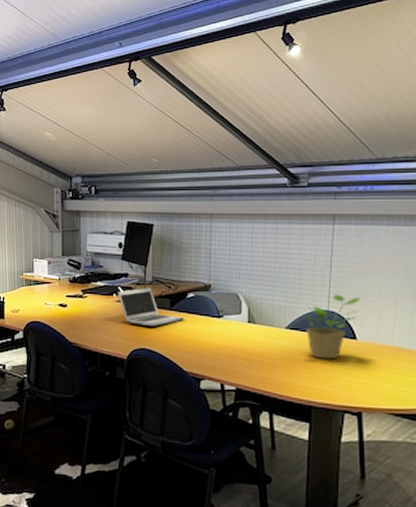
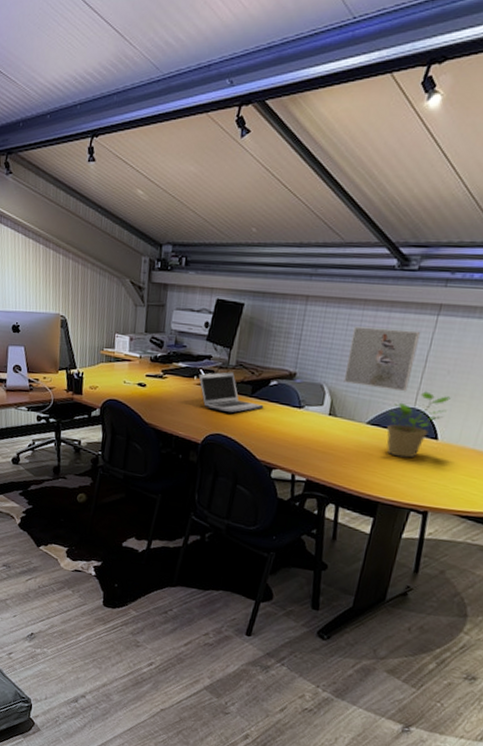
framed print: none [257,238,321,296] -> present [343,326,421,392]

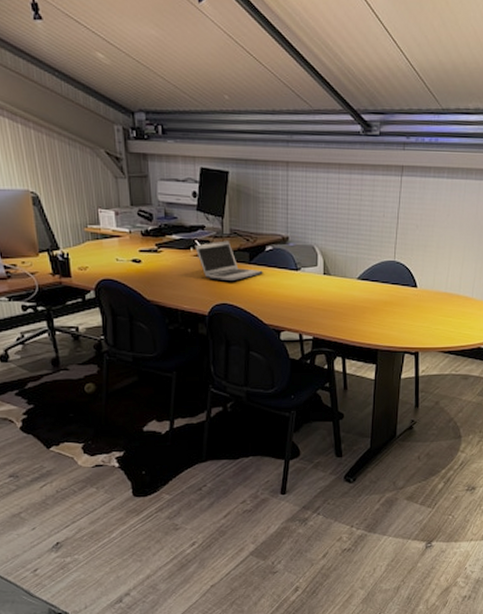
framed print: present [343,326,421,392] -> none [332,189,390,247]
potted plant: present [386,391,451,458] -> none [373,245,422,307]

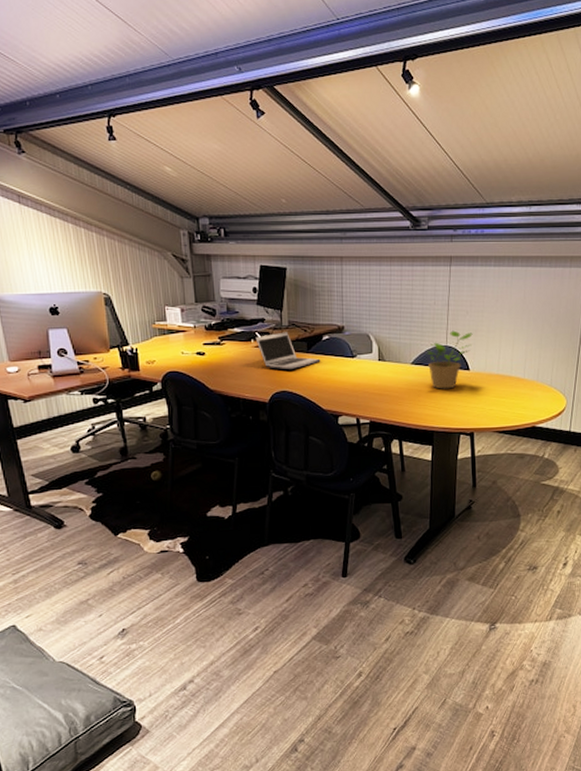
potted plant: none [373,245,422,307] -> present [426,330,473,389]

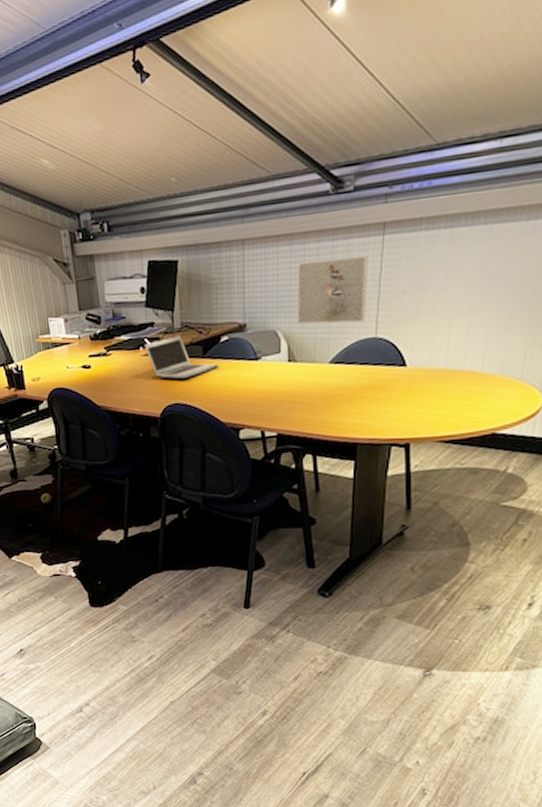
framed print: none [385,280,440,333] -> present [297,255,369,325]
potted plant: present [426,330,473,389] -> none [348,317,412,392]

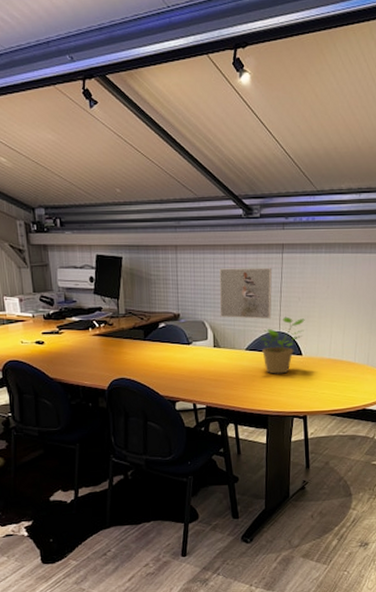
laptop: present [144,335,219,379] -> none [93,320,157,357]
potted plant: none [348,317,412,392] -> present [259,316,305,374]

